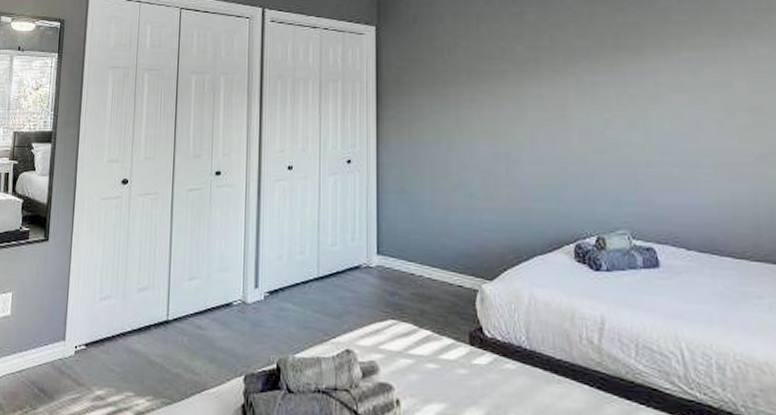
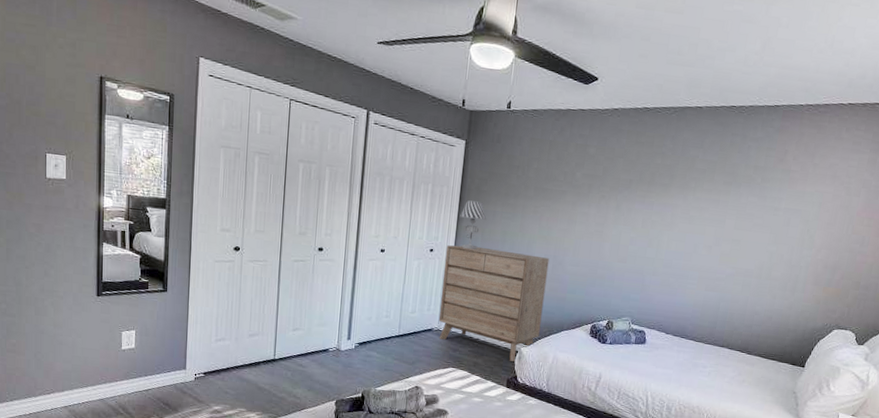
dresser: none [366,151,504,306] -> present [438,245,550,362]
table lamp: none [379,95,412,155] -> present [460,200,487,250]

